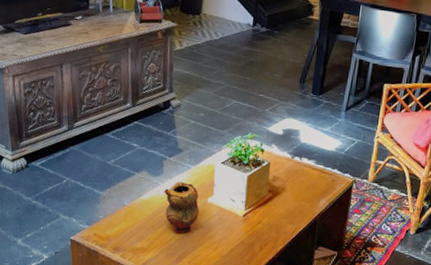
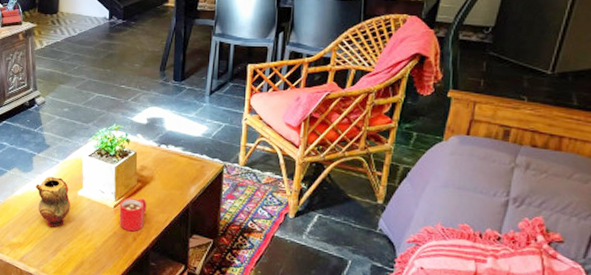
mug: none [247,207,277,242] -> present [119,197,147,232]

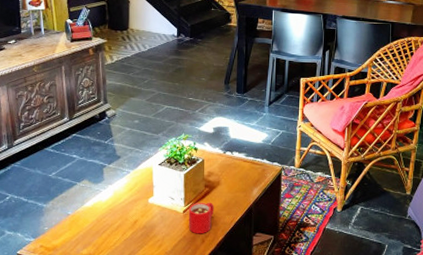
teapot: present [35,176,71,228] -> none [106,187,141,236]

